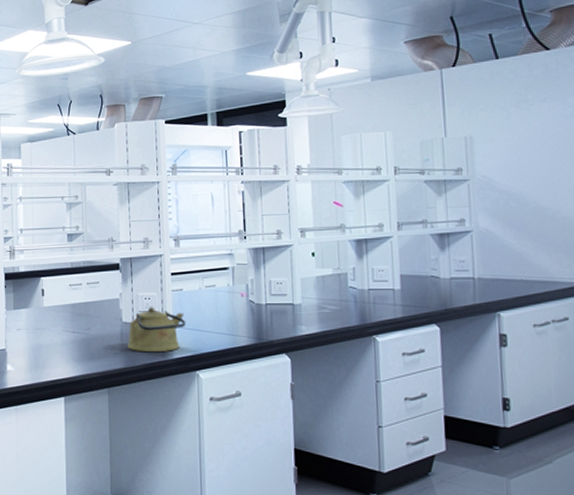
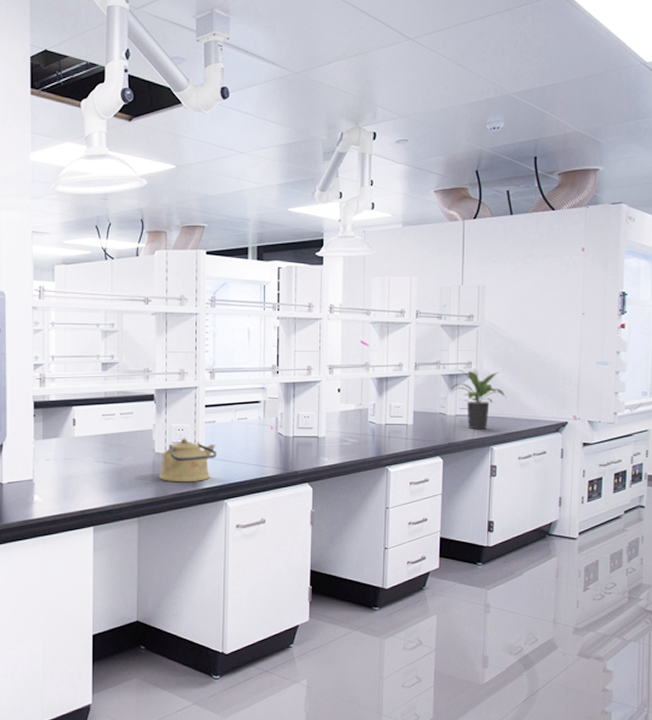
potted plant: none [442,226,512,294] -> present [451,368,507,430]

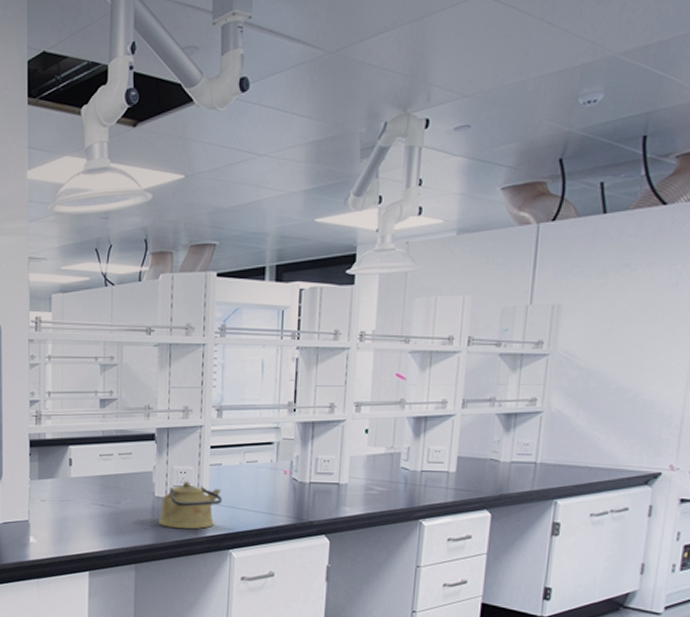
potted plant: present [451,368,507,430] -> none [507,406,581,480]

